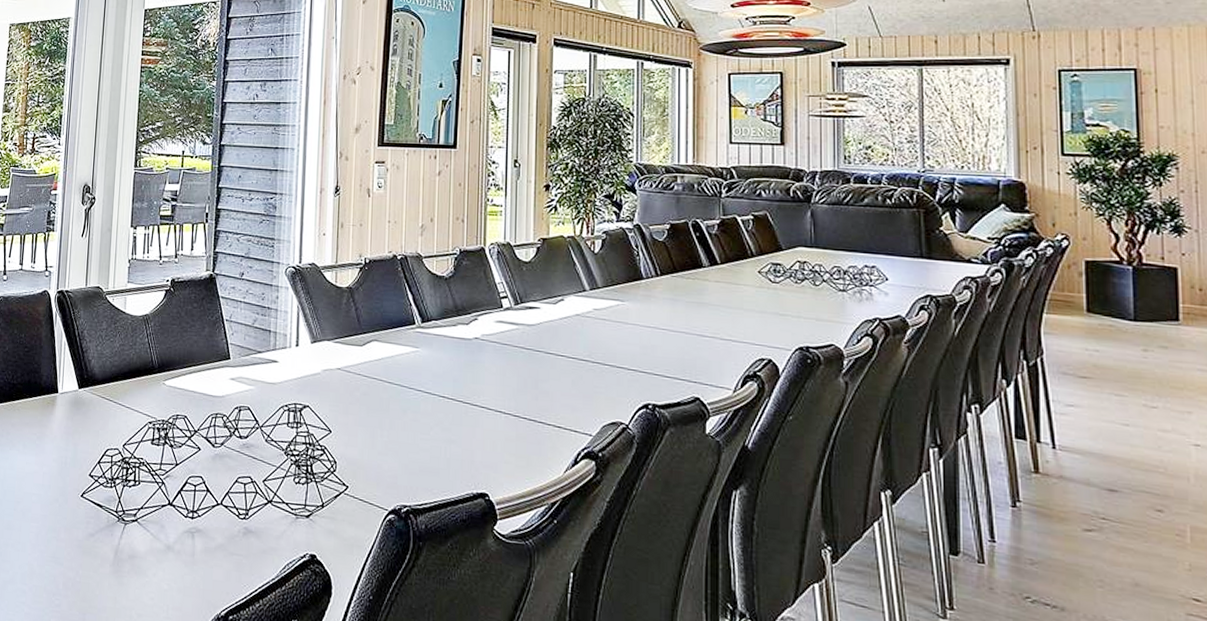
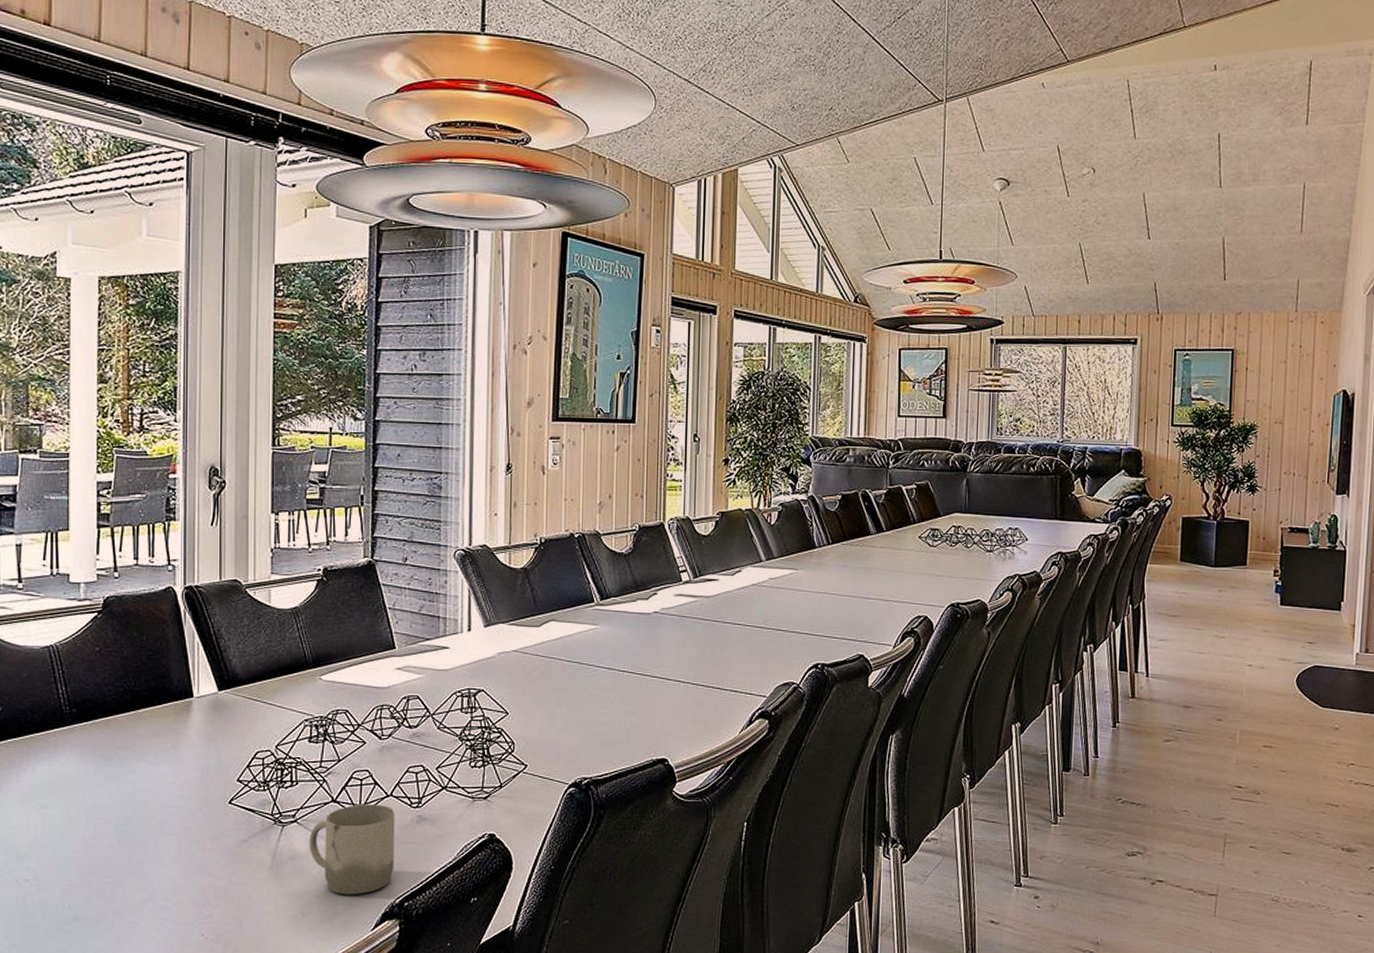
cup: none [146,510,224,602] -> present [309,804,395,895]

